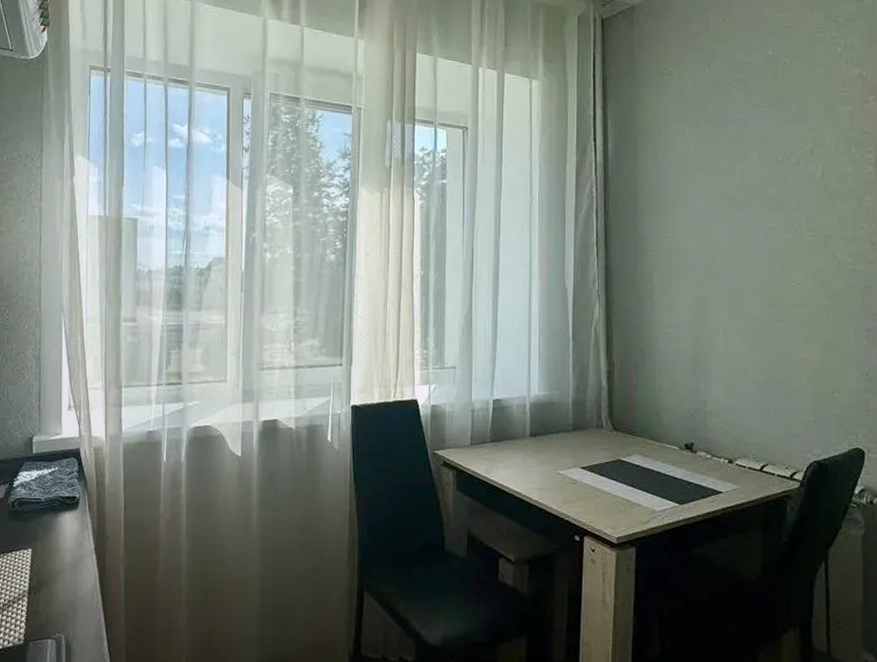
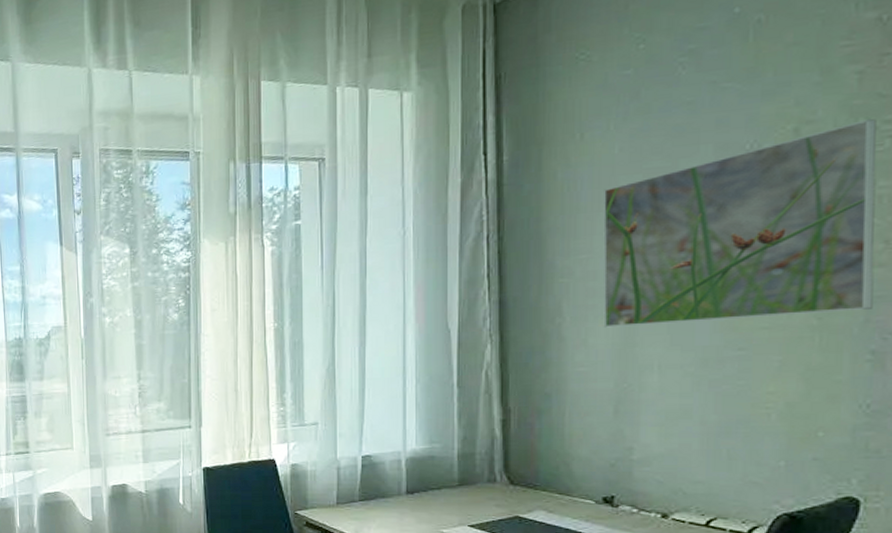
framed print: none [681,148,866,297] -> present [602,118,877,328]

